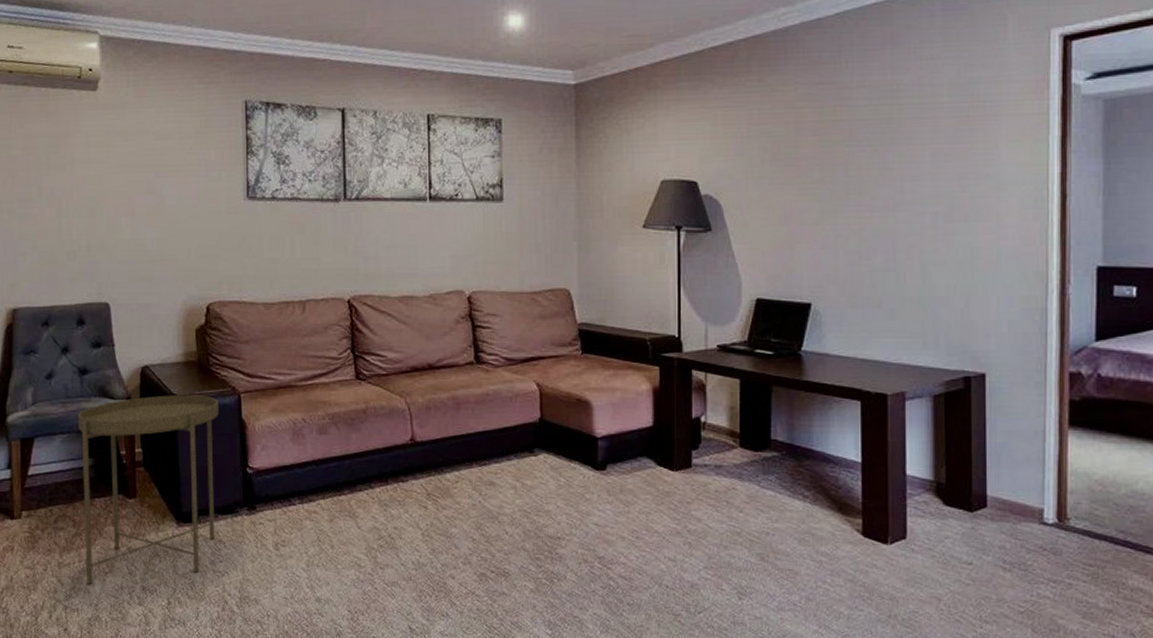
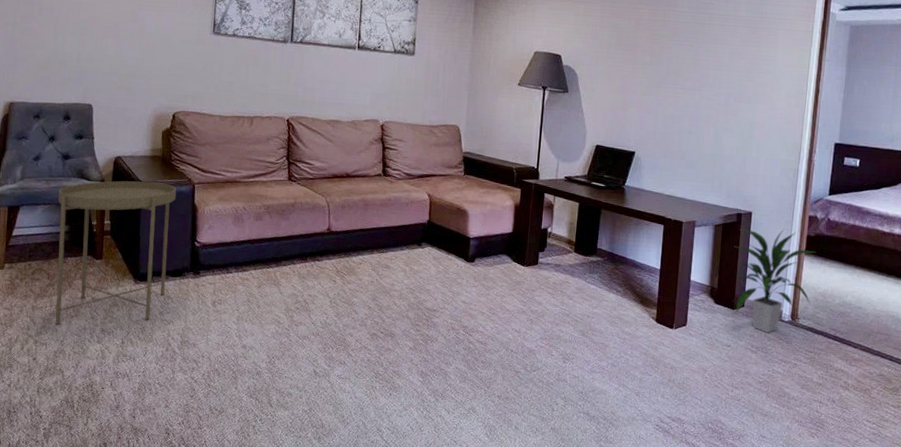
indoor plant: none [964,393,1084,543] -> present [734,228,816,334]

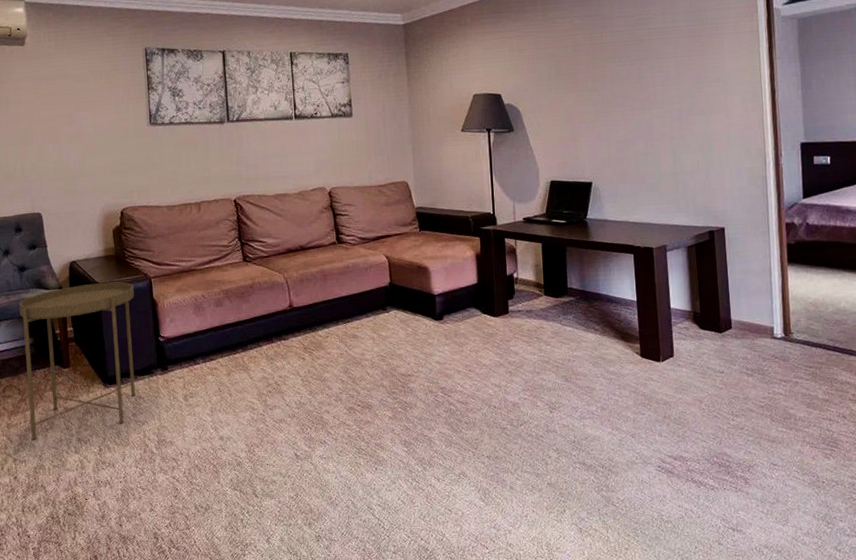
indoor plant: present [734,228,816,334] -> none [711,240,802,354]

